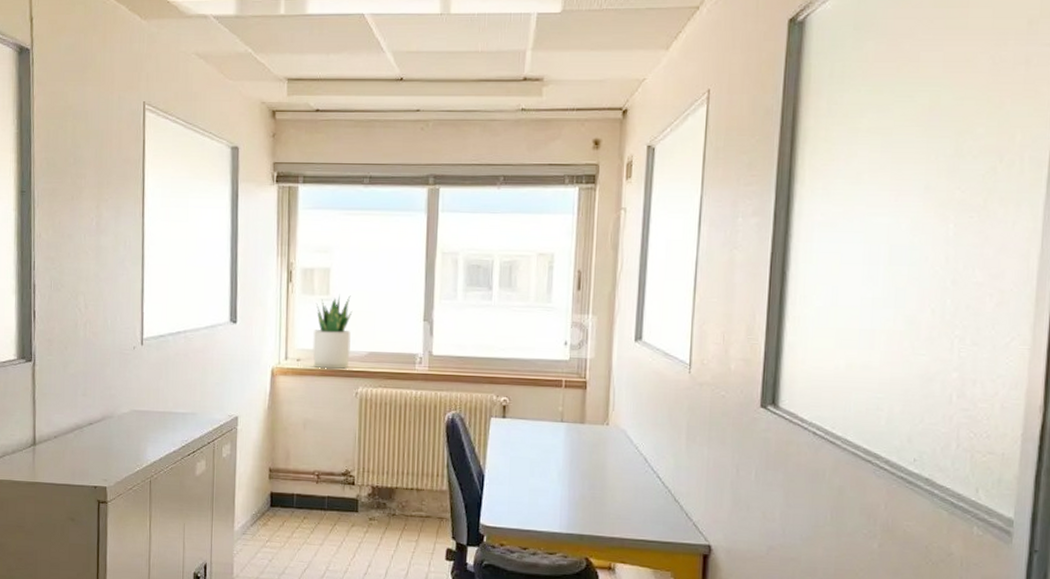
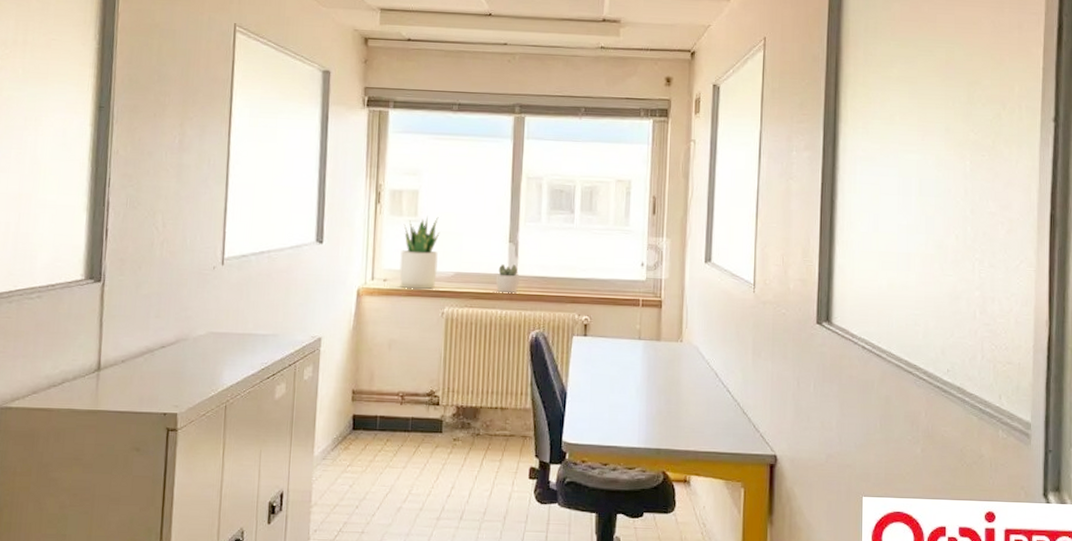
succulent plant: none [410,343,435,374] -> present [495,264,520,293]

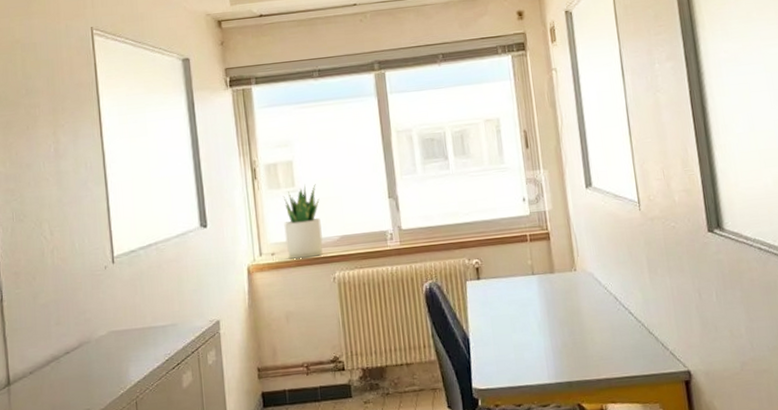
succulent plant: present [495,264,520,293] -> none [380,219,405,249]

